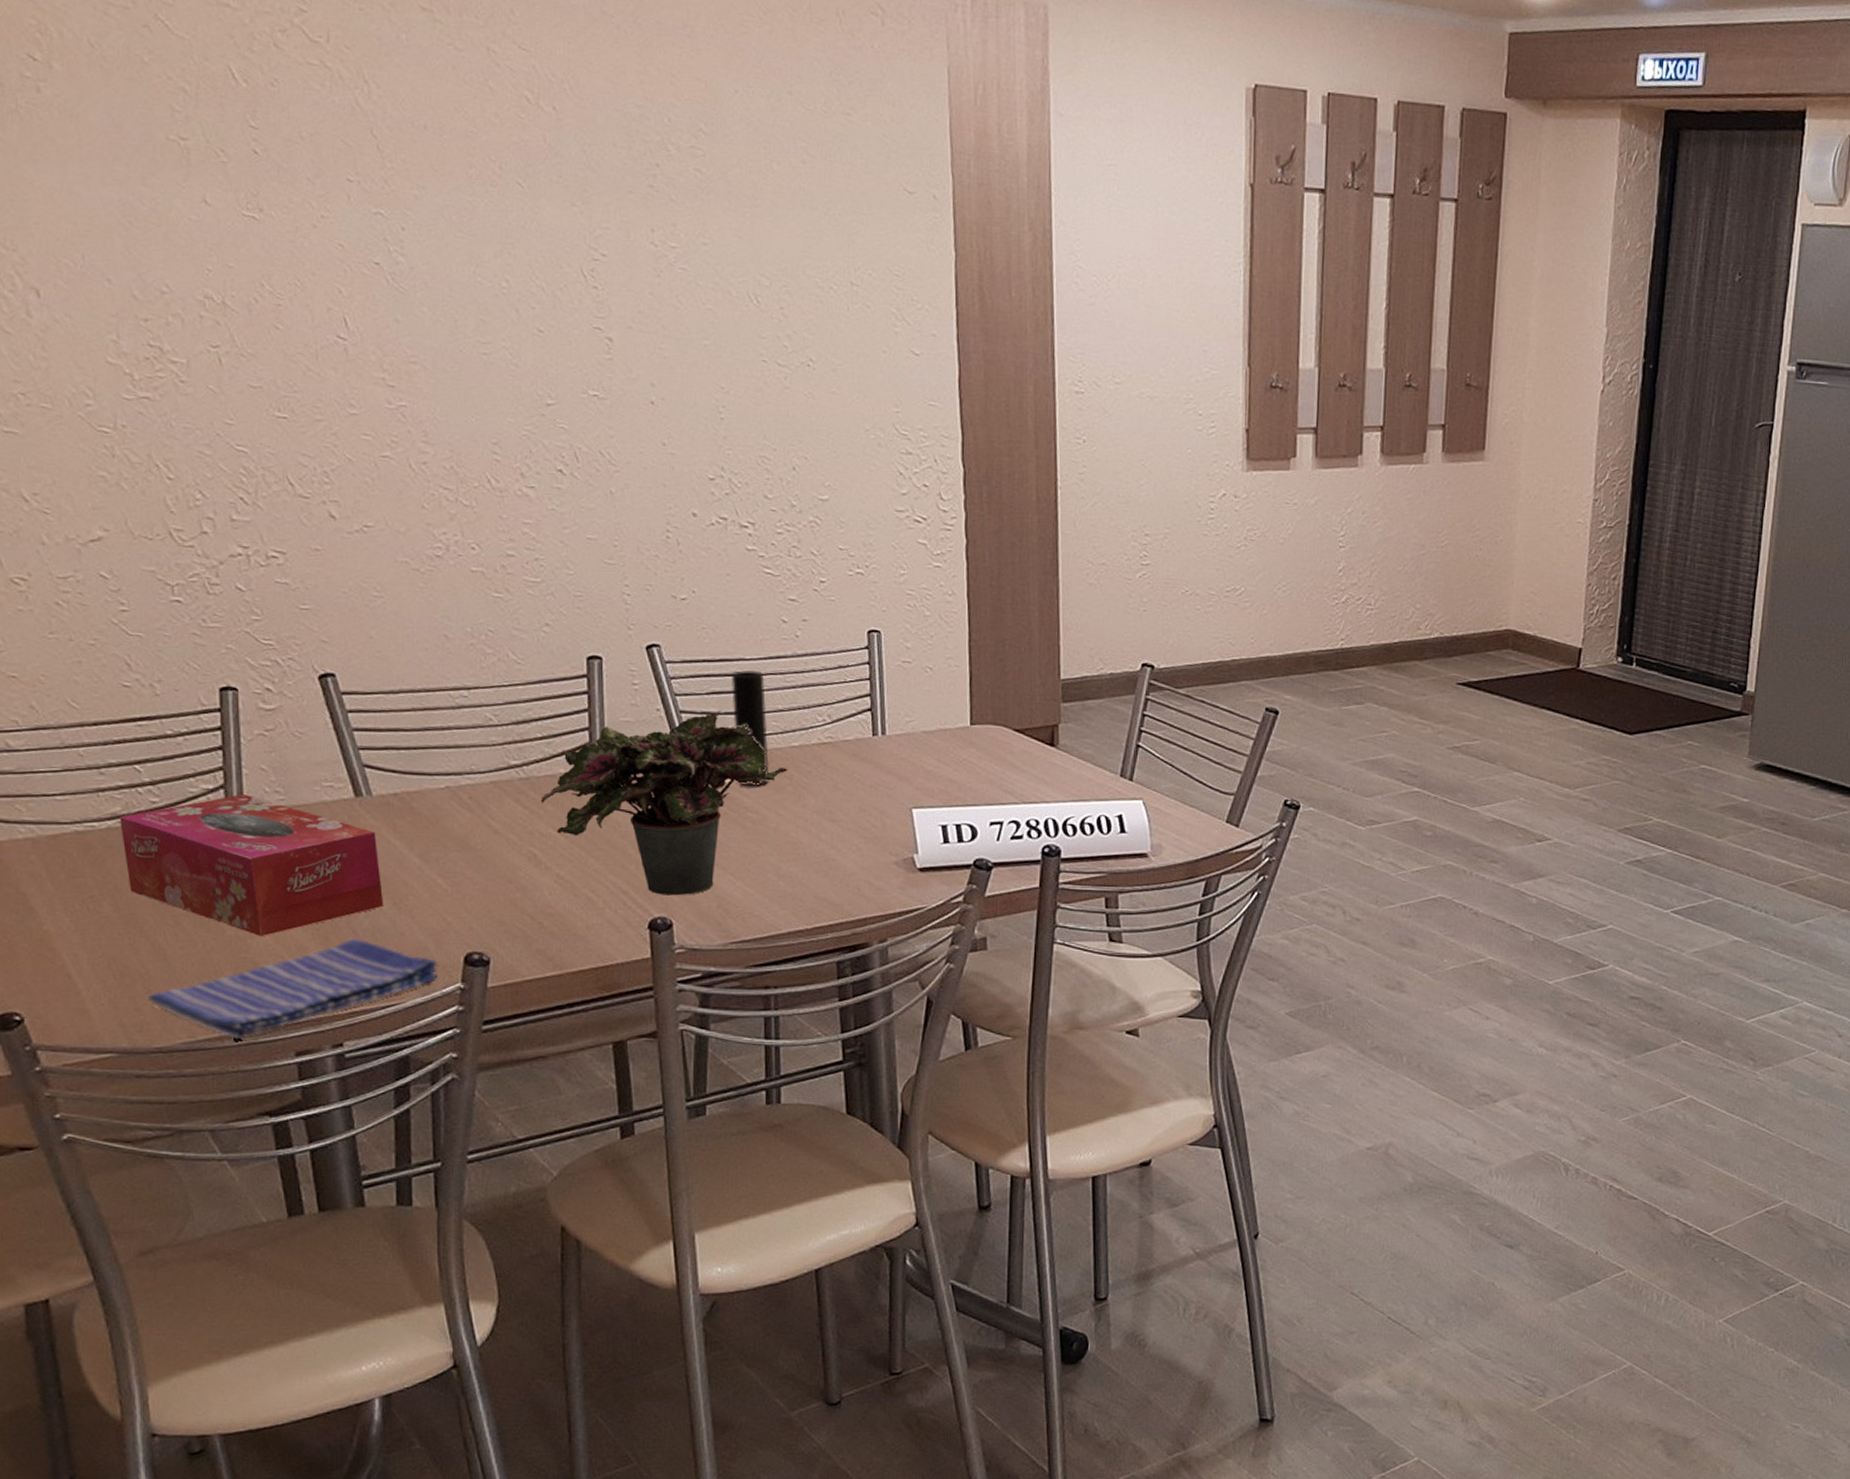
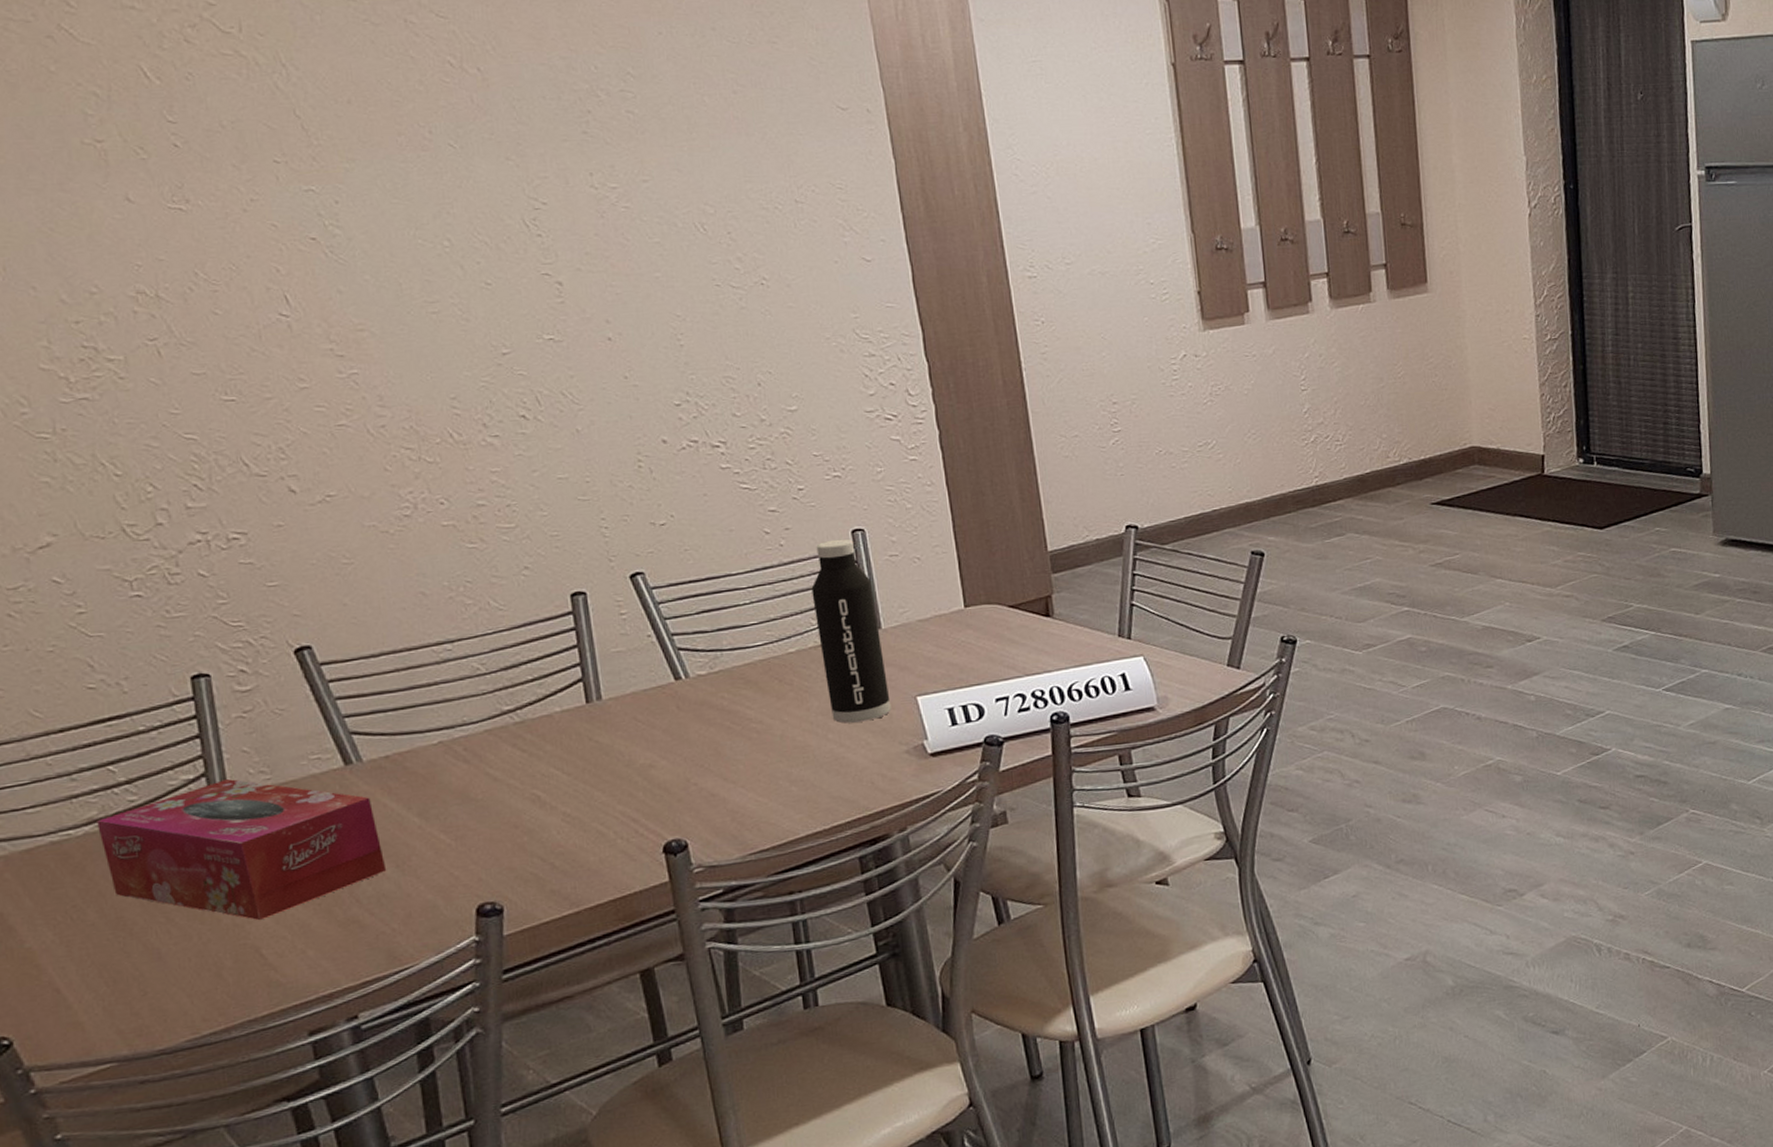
dish towel: present [148,938,438,1040] -> none [145,907,450,1029]
potted plant: present [540,711,788,896] -> none [538,628,788,818]
cup: present [731,670,770,787] -> none [720,584,770,699]
water bottle: none [821,637,886,827] -> present [811,539,891,724]

